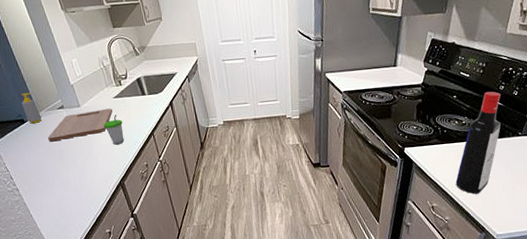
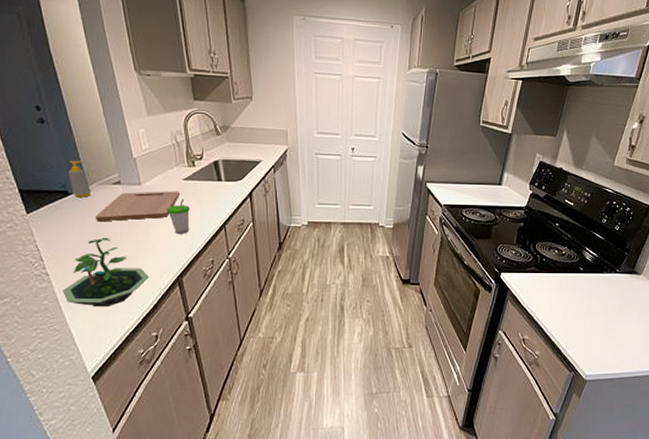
terrarium: none [31,154,98,213] -> present [63,237,150,307]
liquor bottle: present [455,91,501,194] -> none [549,223,602,330]

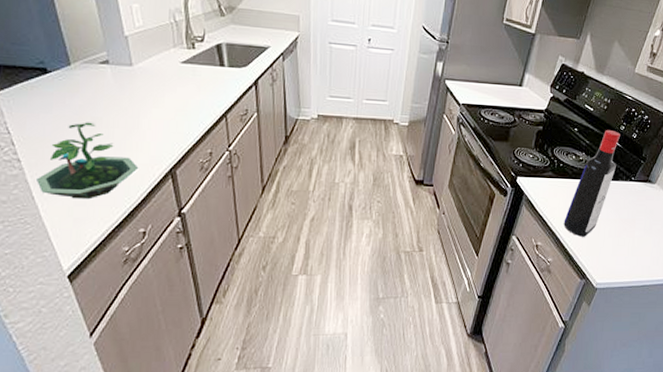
soap bottle: present [68,160,91,197] -> none [48,34,74,77]
cutting board: present [95,191,180,222] -> none [77,73,176,105]
cup: present [166,199,190,234] -> none [160,83,187,122]
liquor bottle: none [549,223,602,330] -> present [563,129,620,237]

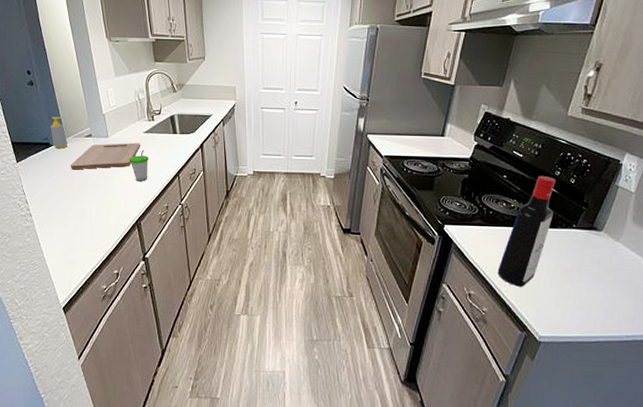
terrarium: present [37,122,139,200] -> none [42,183,113,246]
soap bottle: none [48,34,74,77] -> present [50,116,68,149]
cutting board: none [77,73,176,105] -> present [70,143,140,170]
cup: none [160,83,187,122] -> present [129,150,149,182]

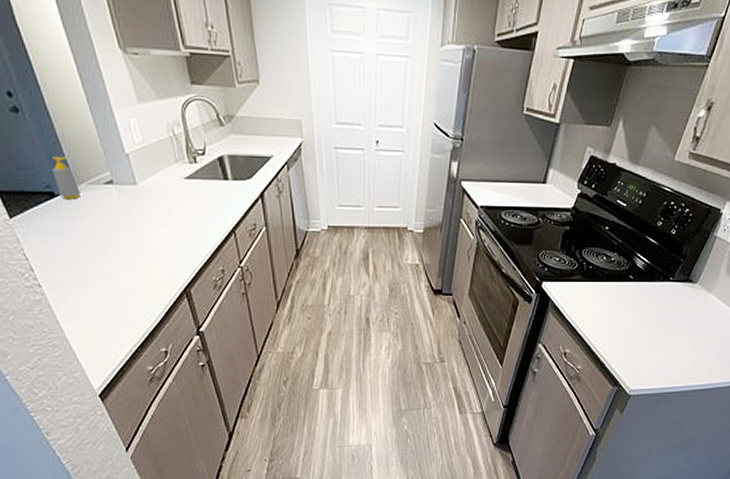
cutting board: present [70,143,140,170] -> none [87,191,181,227]
cup: present [129,150,149,182] -> none [167,200,195,240]
liquor bottle: present [498,175,555,287] -> none [594,226,657,343]

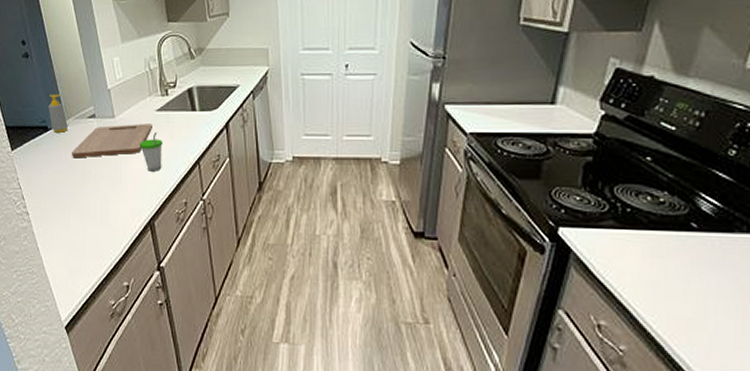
cutting board: none [87,191,181,227] -> present [71,124,152,158]
cup: none [167,200,195,240] -> present [139,132,163,172]

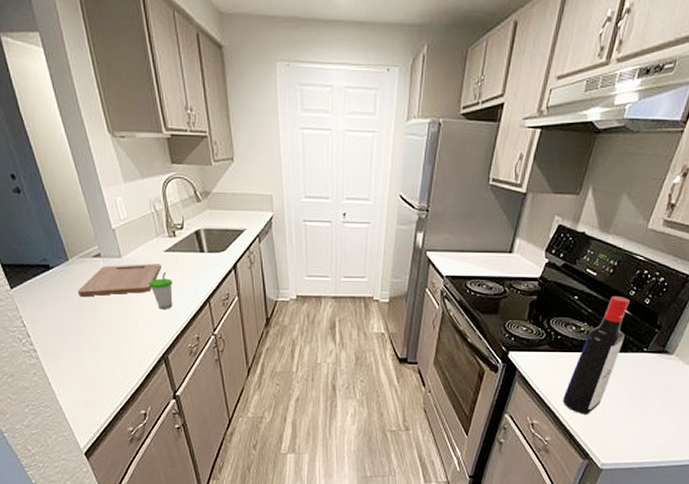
soap bottle: present [48,94,68,133] -> none [48,232,72,271]
liquor bottle: none [641,156,729,317] -> present [563,295,629,414]

